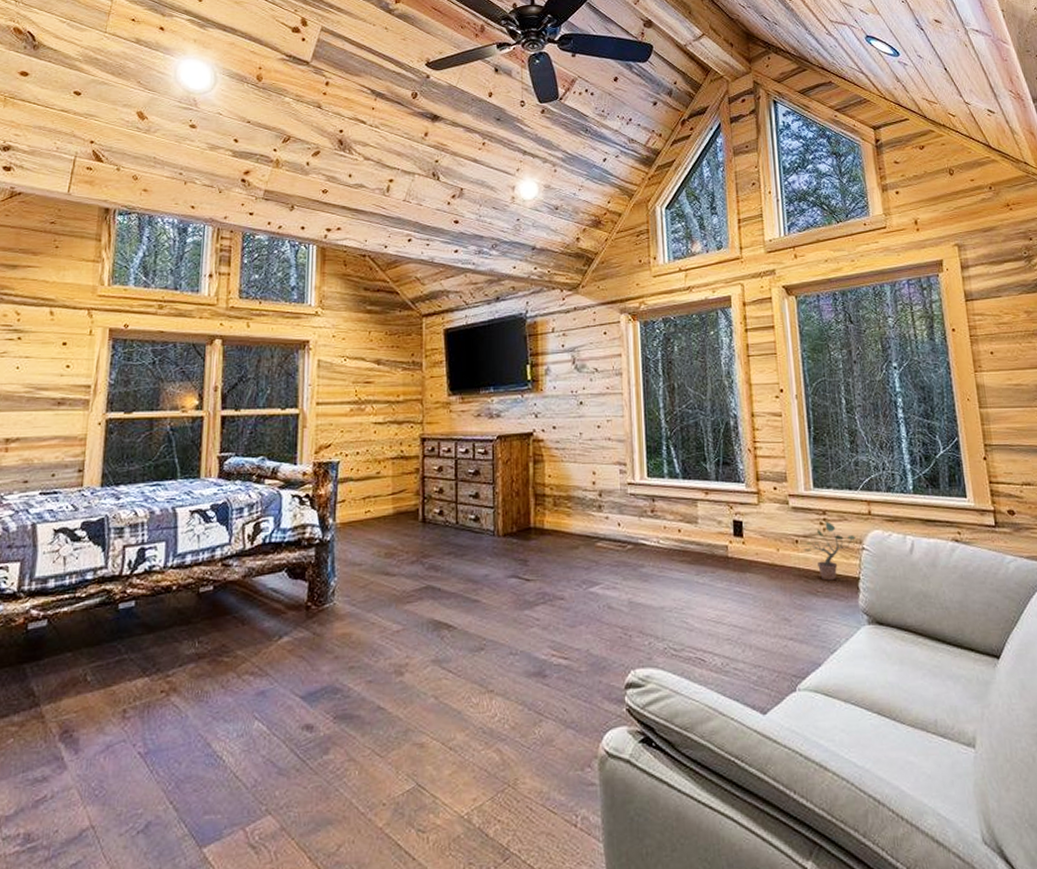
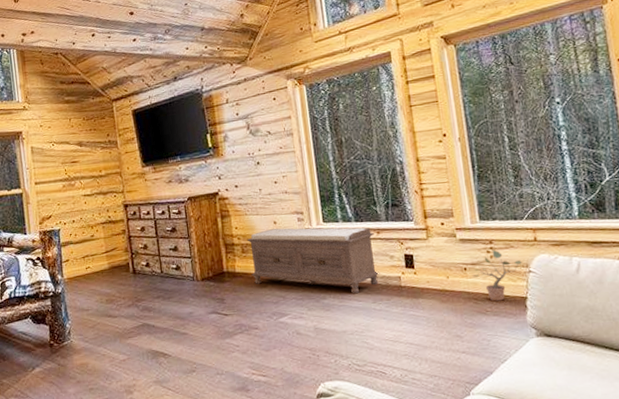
bench: none [561,479,706,564] -> present [247,227,380,294]

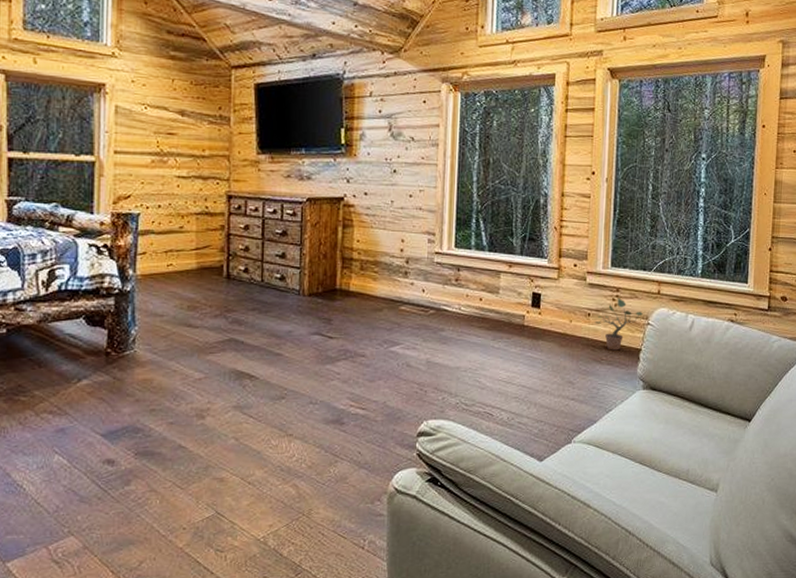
bench: present [247,227,380,294] -> none [367,246,506,329]

